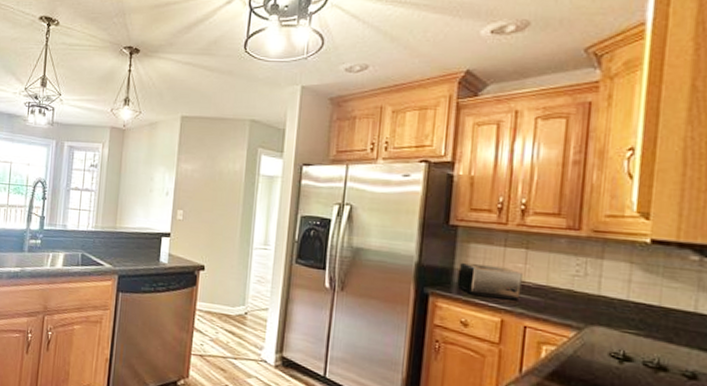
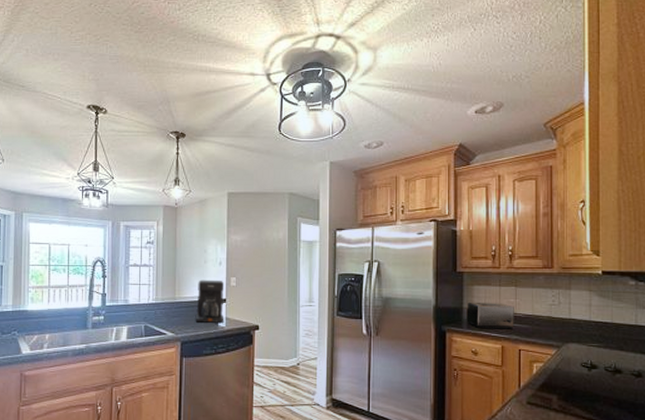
coffee maker: none [135,210,169,259] -> present [195,279,224,323]

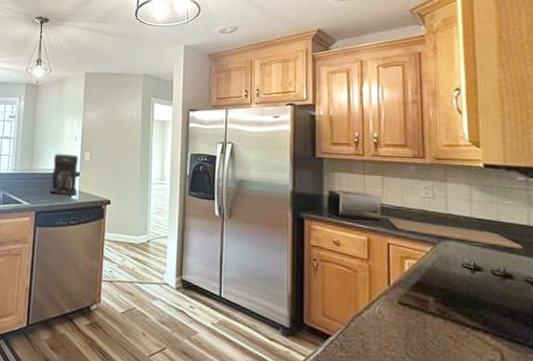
chopping board: none [519,326,631,347] -> present [387,218,523,250]

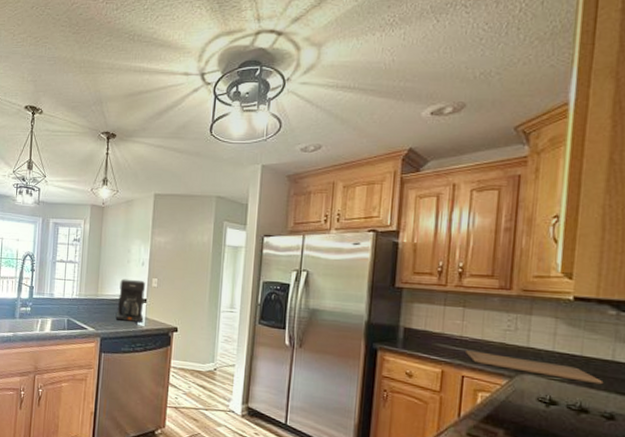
toaster: present [327,189,382,221] -> none [402,320,460,354]

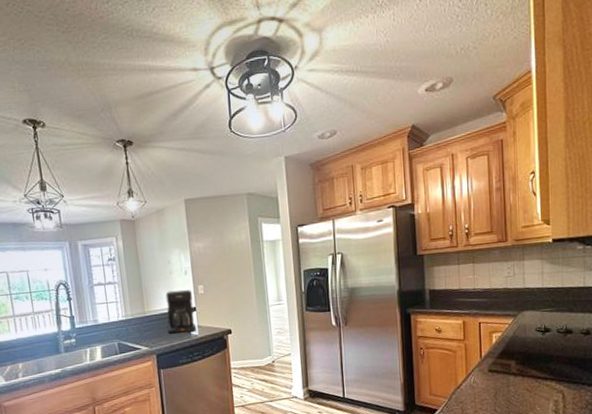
chopping board: present [464,350,604,385] -> none [478,297,580,310]

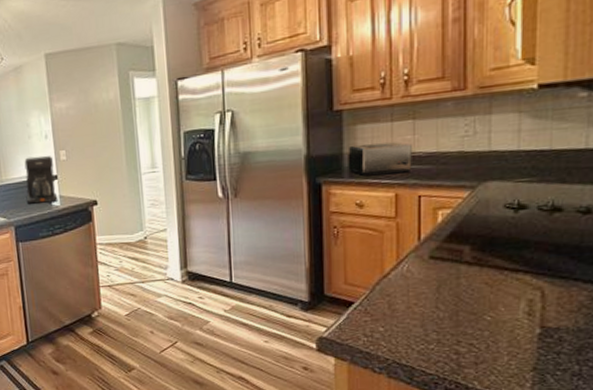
toaster: none [429,280,474,308] -> present [348,142,412,177]

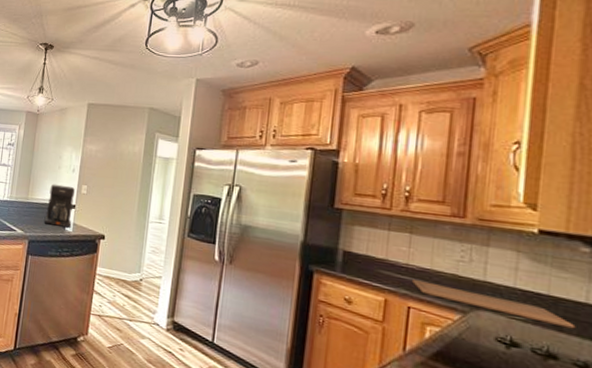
toaster: present [348,142,412,177] -> none [341,243,406,282]
chopping board: none [419,163,577,180] -> present [411,279,576,330]

